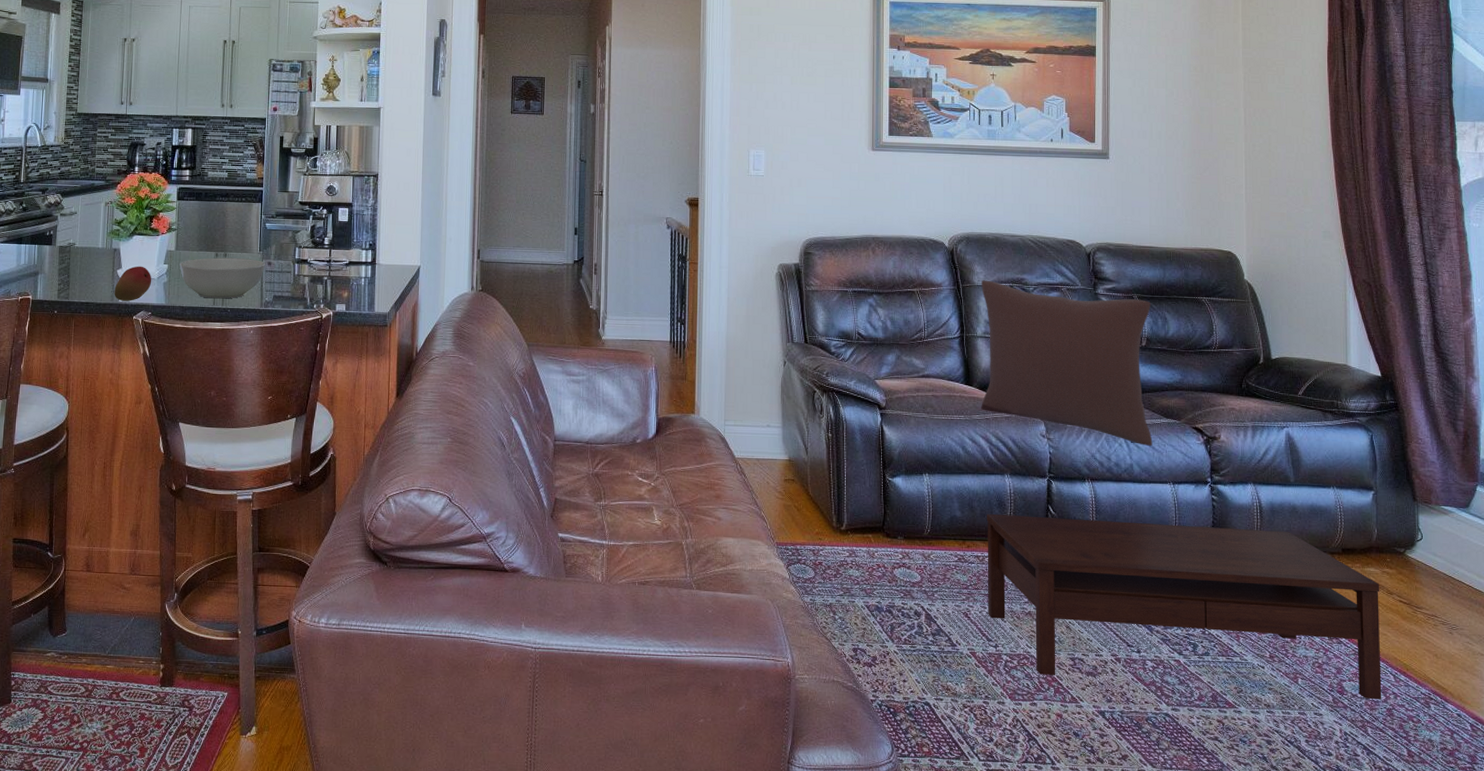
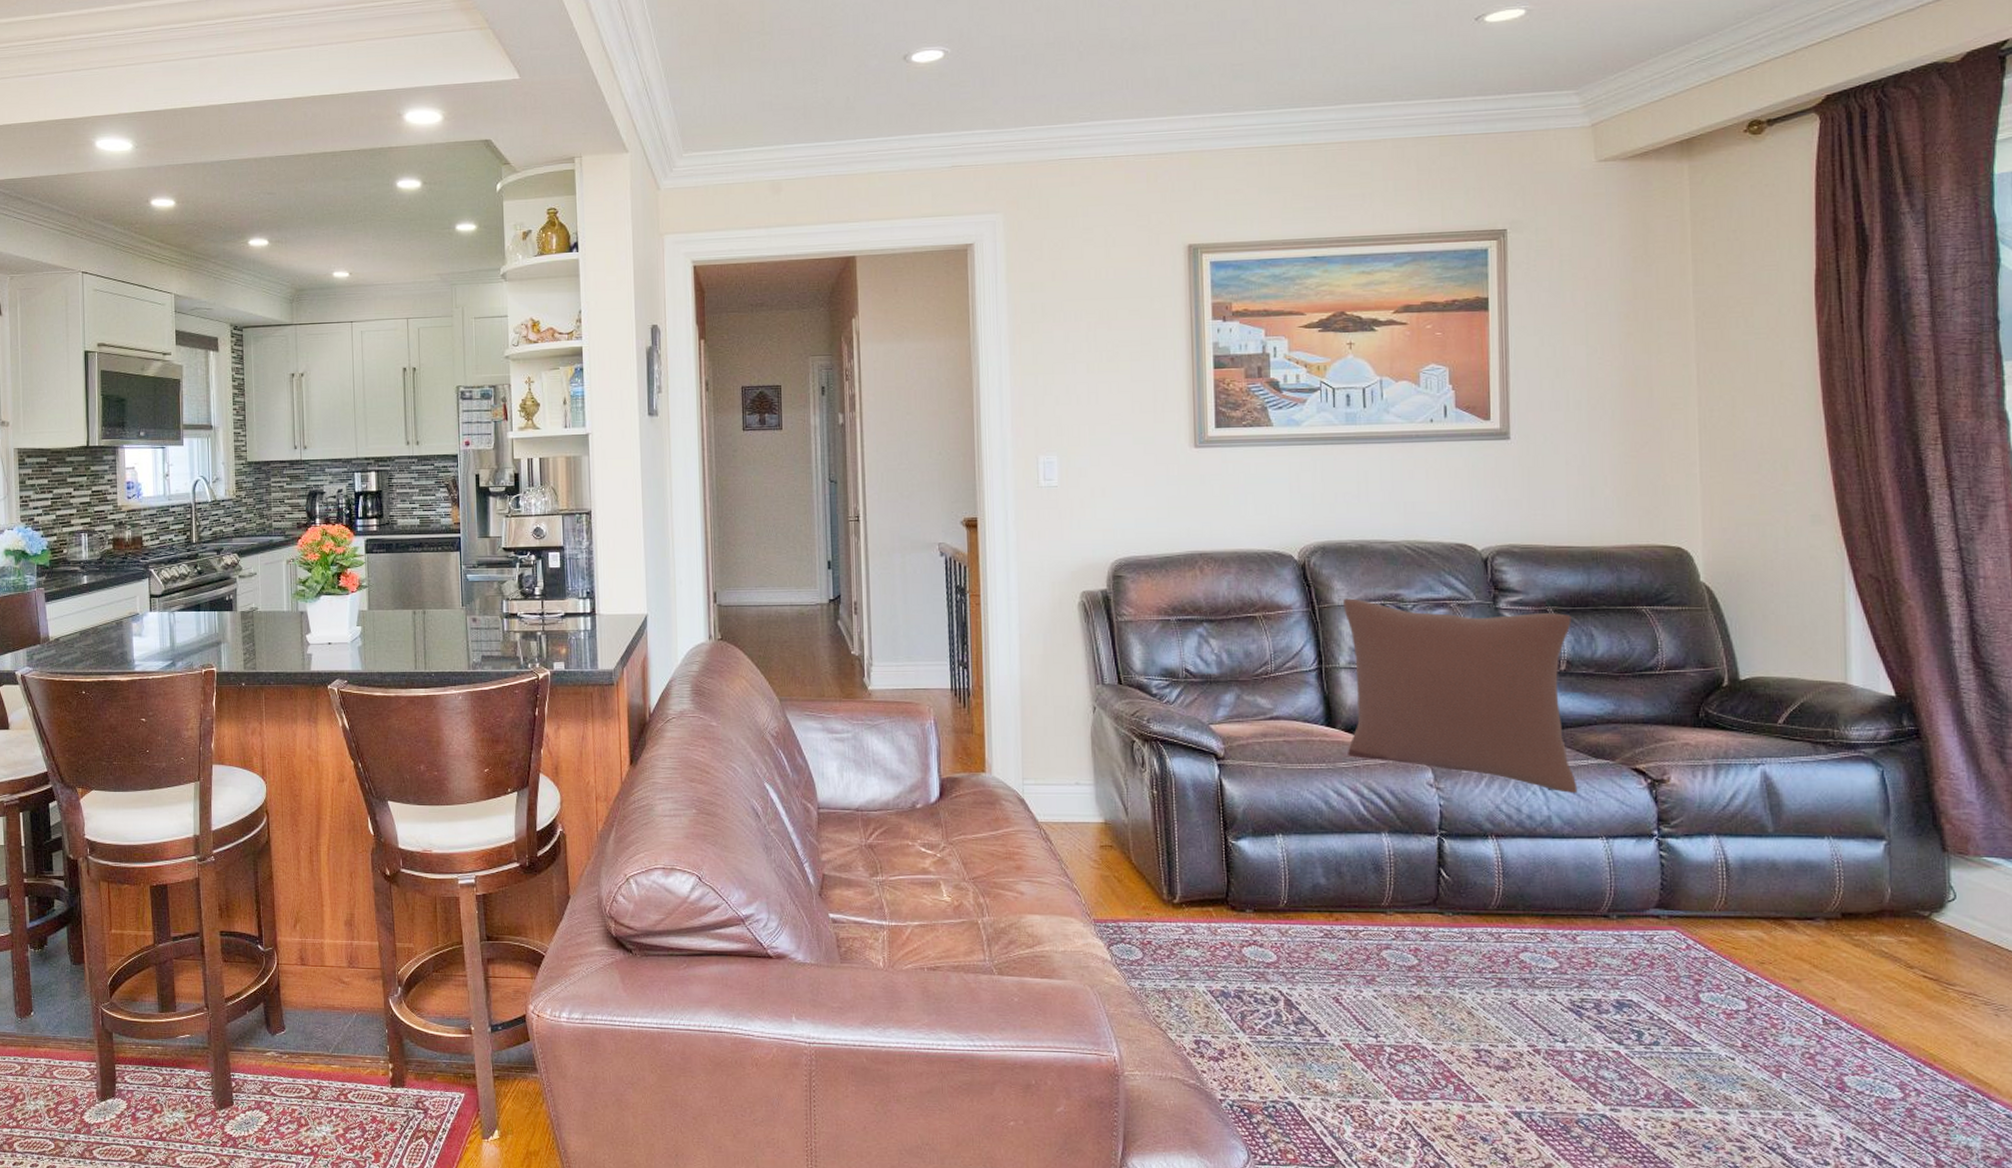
fruit: present [114,266,152,301] -> none [305,629,345,669]
bowl: present [179,257,266,299] -> none [374,615,471,662]
coffee table: present [986,513,1382,700] -> none [1359,880,1899,1098]

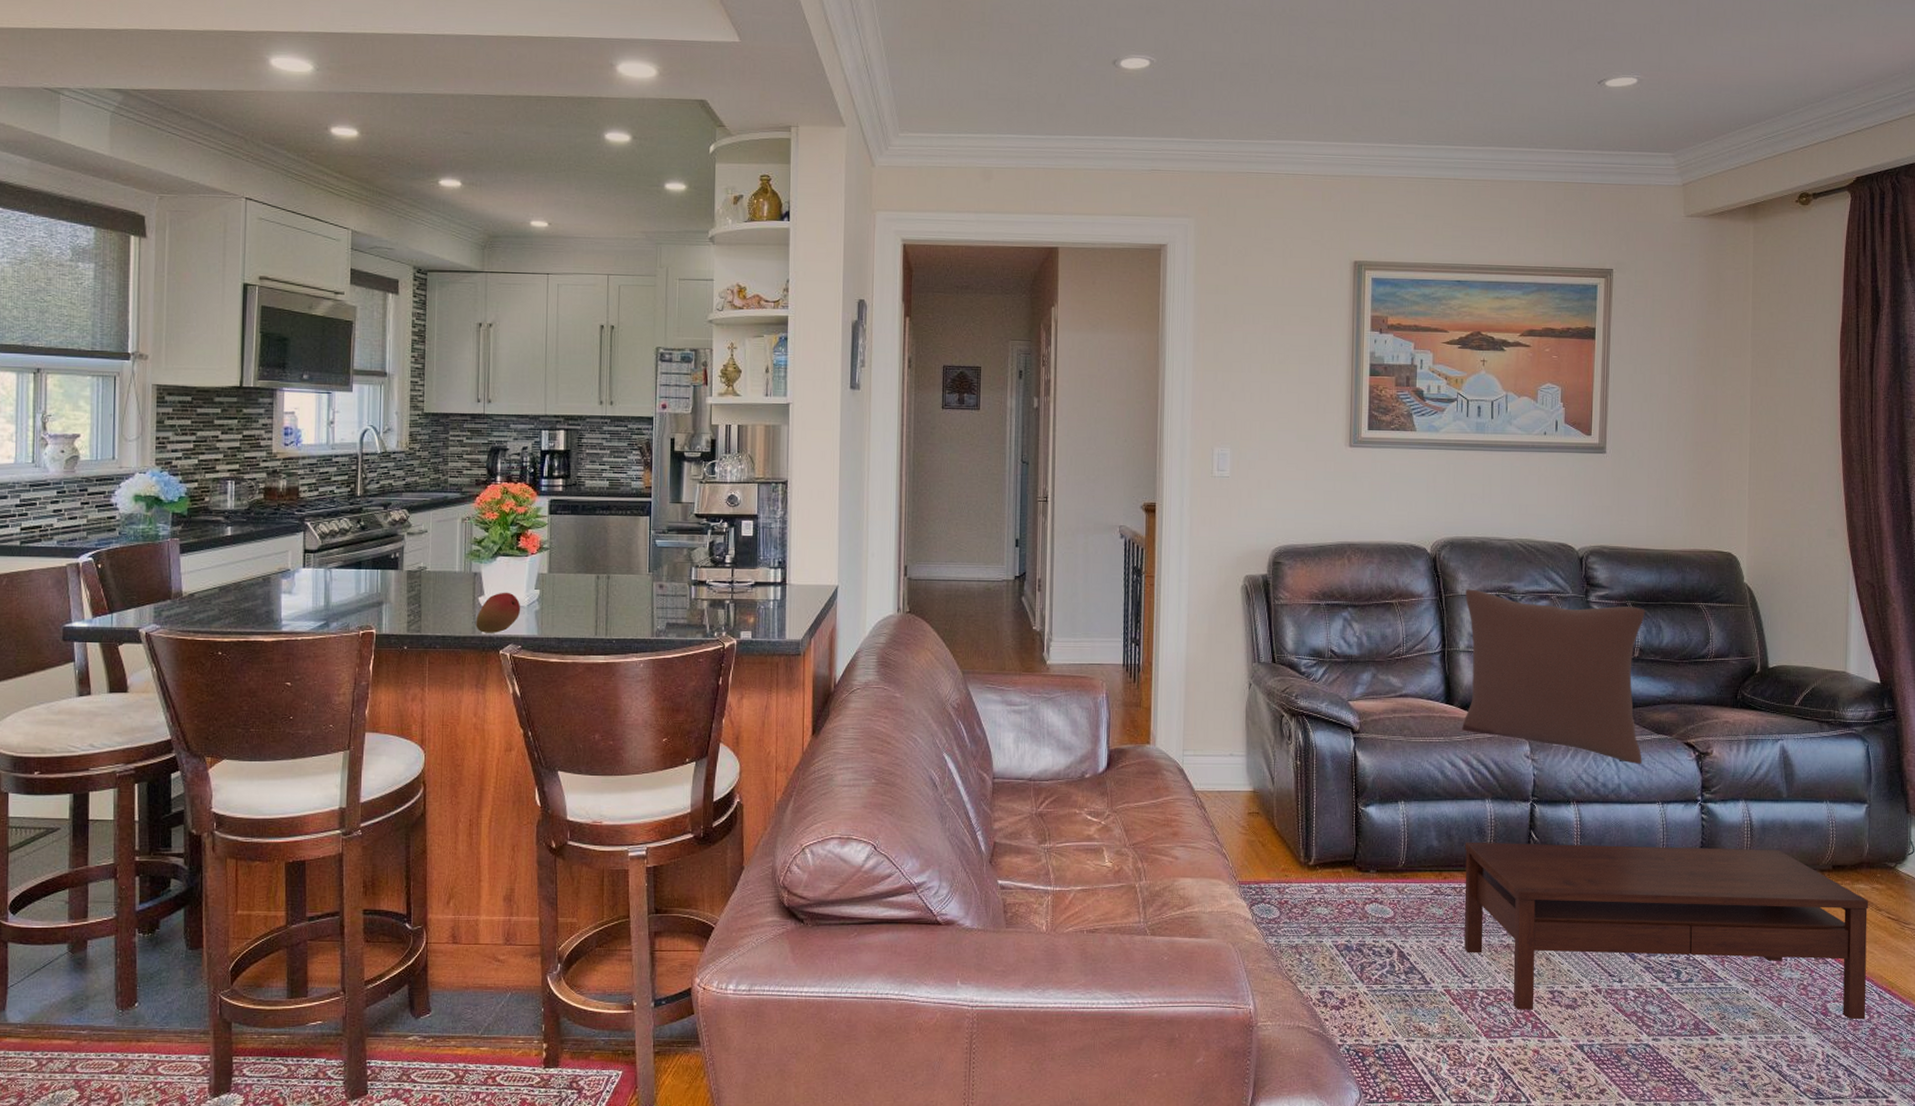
fruit: none [305,629,345,669] -> present [476,592,521,633]
coffee table: none [1359,880,1899,1098] -> present [1464,842,1869,1020]

